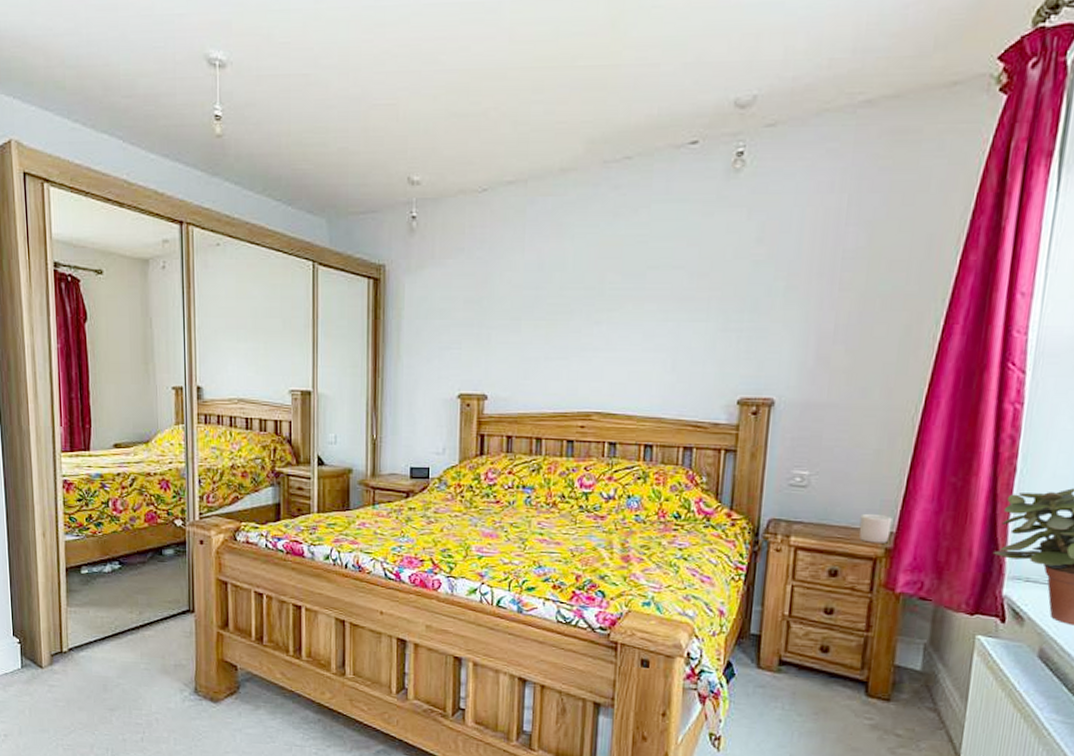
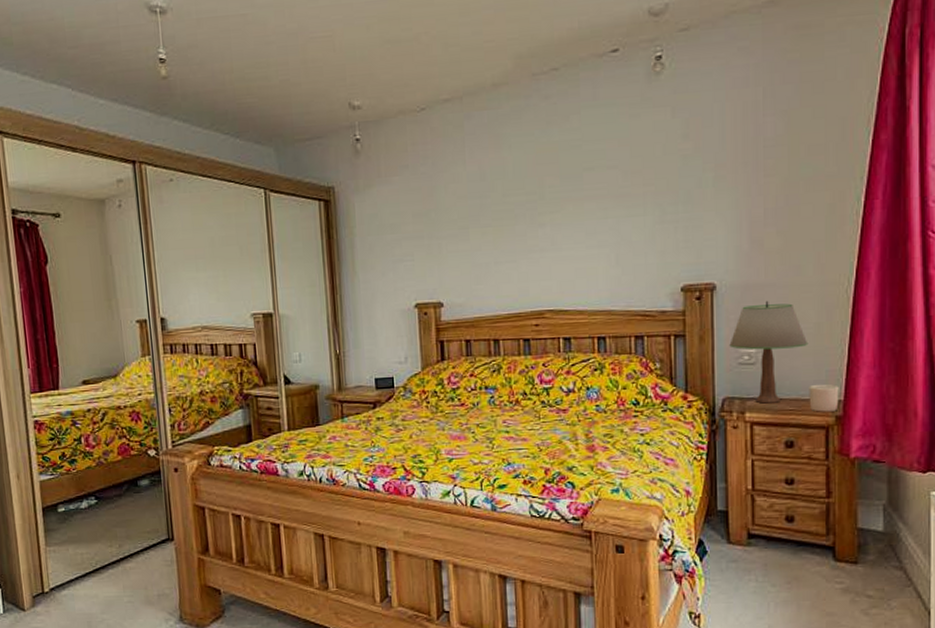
table lamp: none [781,421,866,529] -> present [729,300,809,404]

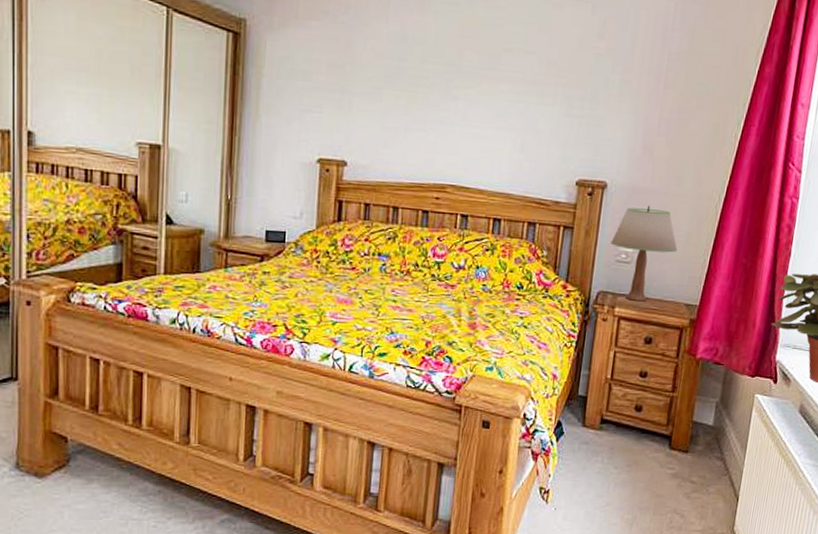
mug: present [809,384,839,412] -> none [670,288,697,315]

